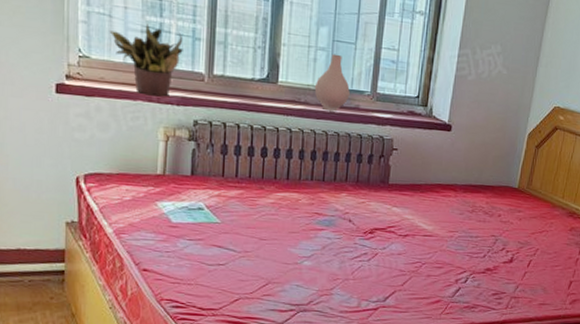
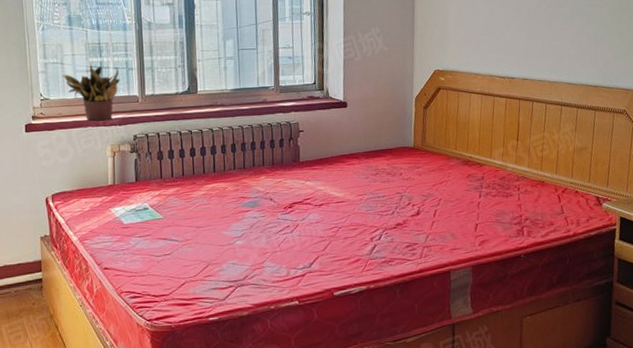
vase: present [314,53,350,112] -> none [227,60,257,109]

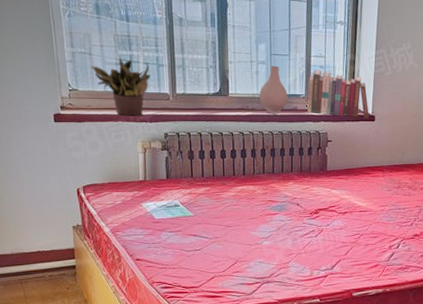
vase: none [227,60,257,109] -> present [259,65,288,114]
books: none [277,60,341,106] -> present [307,69,369,119]

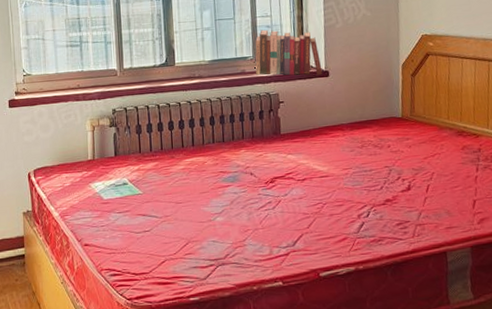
potted plant: present [91,57,150,116] -> none [44,39,99,96]
vase: present [259,65,288,114] -> none [205,30,235,80]

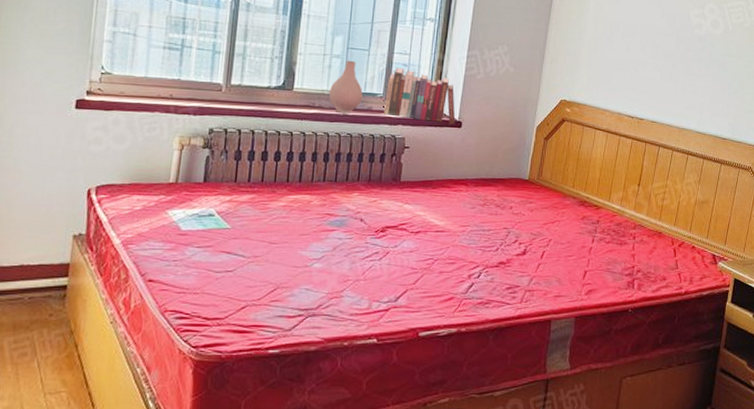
vase: none [205,30,235,80] -> present [328,60,363,114]

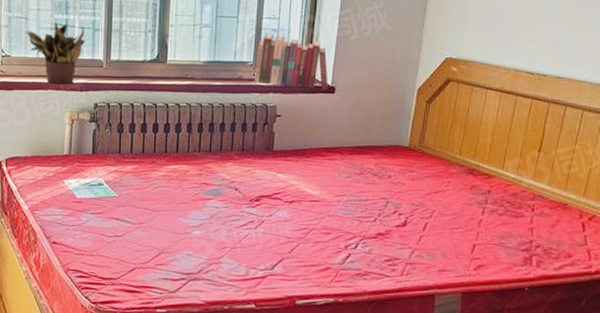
potted plant: none [133,40,204,108] -> present [26,21,85,85]
vase: present [328,60,363,114] -> none [200,29,233,84]

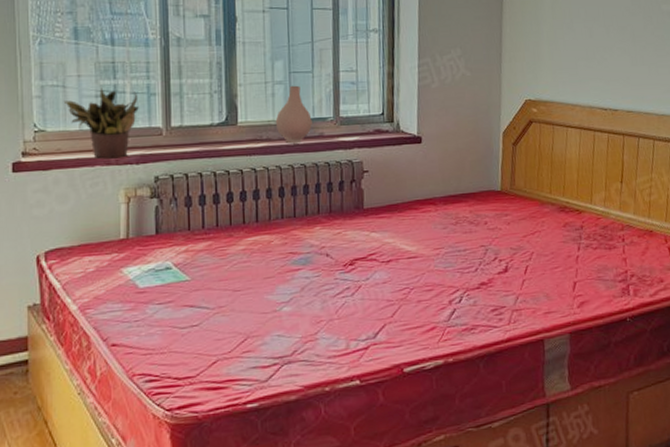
vase: none [200,29,233,84] -> present [275,85,312,144]
books: present [255,33,328,91] -> none [336,86,415,142]

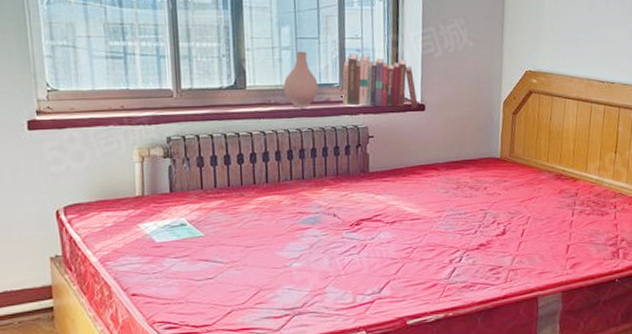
potted plant: present [65,87,139,159] -> none [76,49,149,119]
books: none [336,86,415,142] -> present [342,53,418,109]

